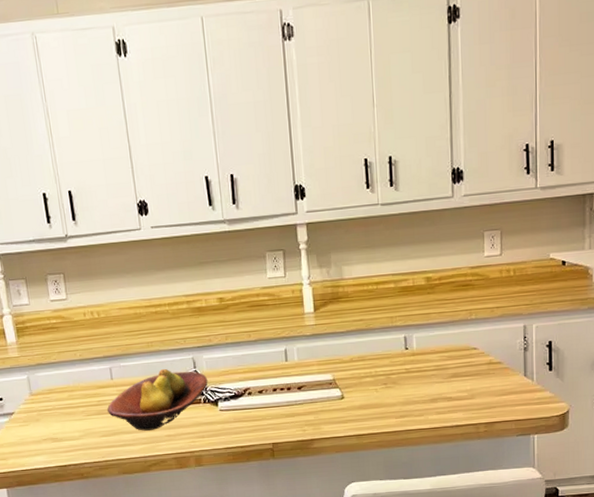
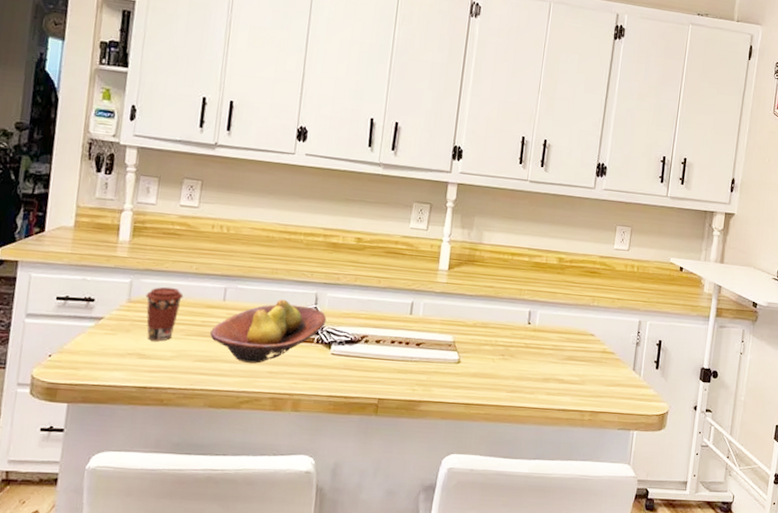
coffee cup: none [43,376,76,426] -> present [145,286,184,342]

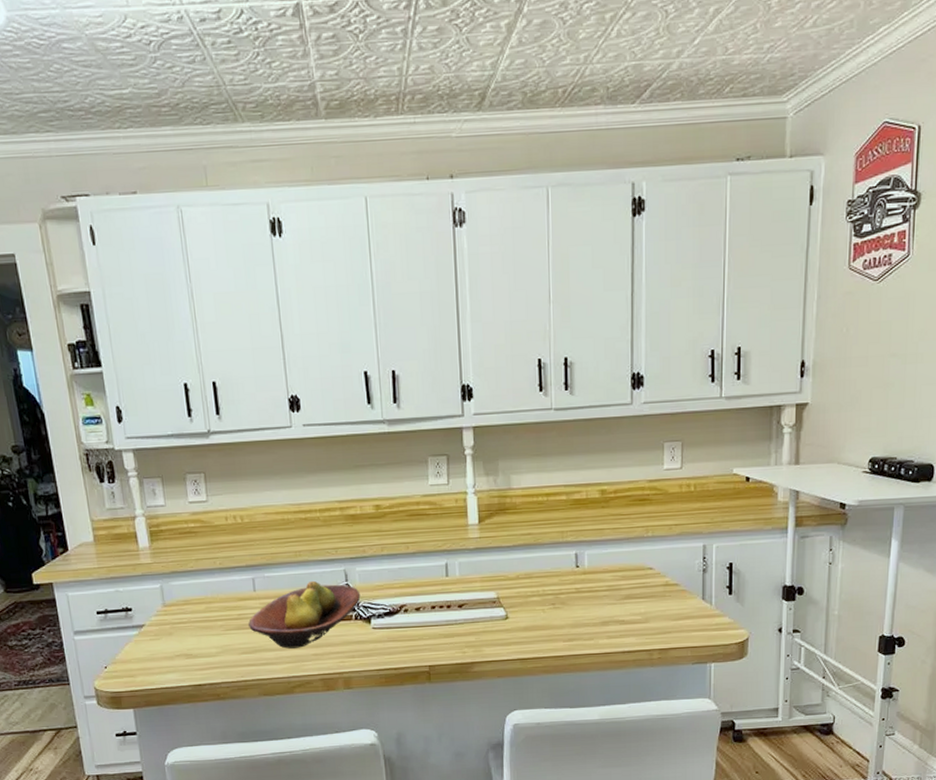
coffee cup: present [145,286,184,342] -> none [178,585,214,640]

